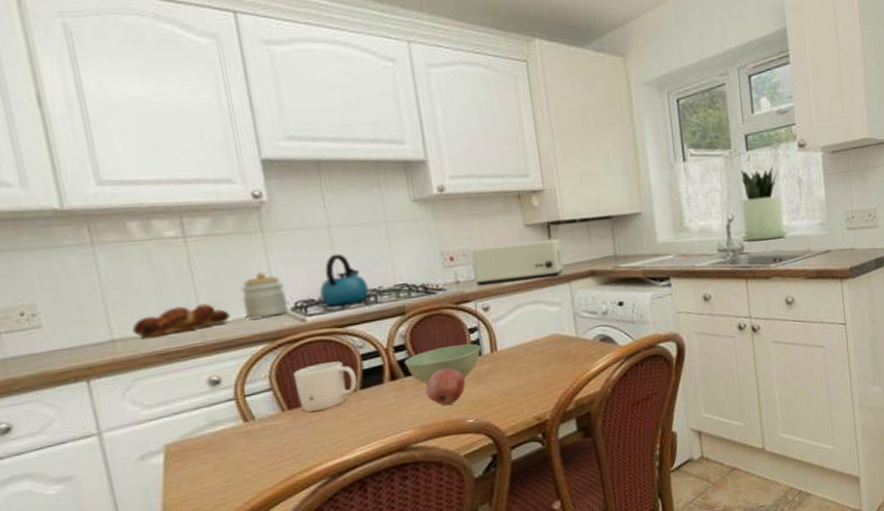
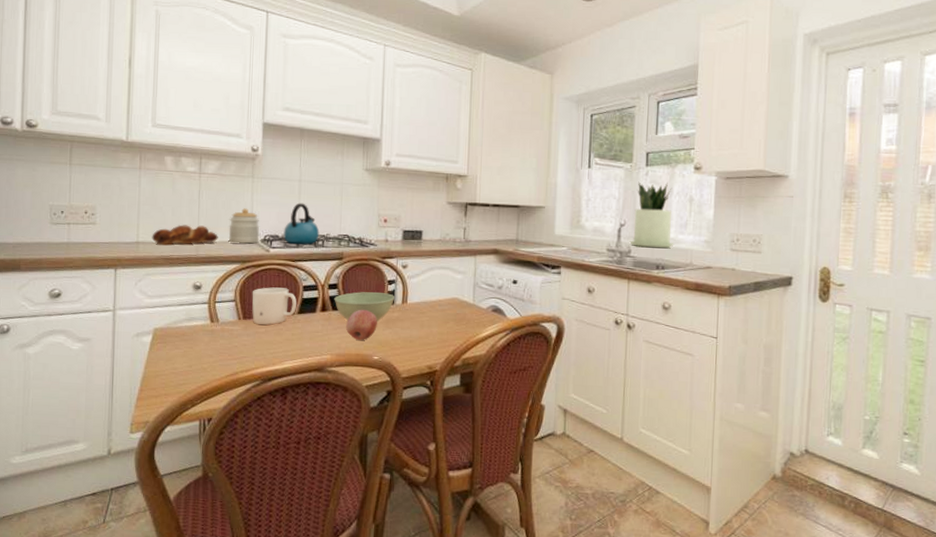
toaster: present [470,238,564,286] -> none [400,214,474,249]

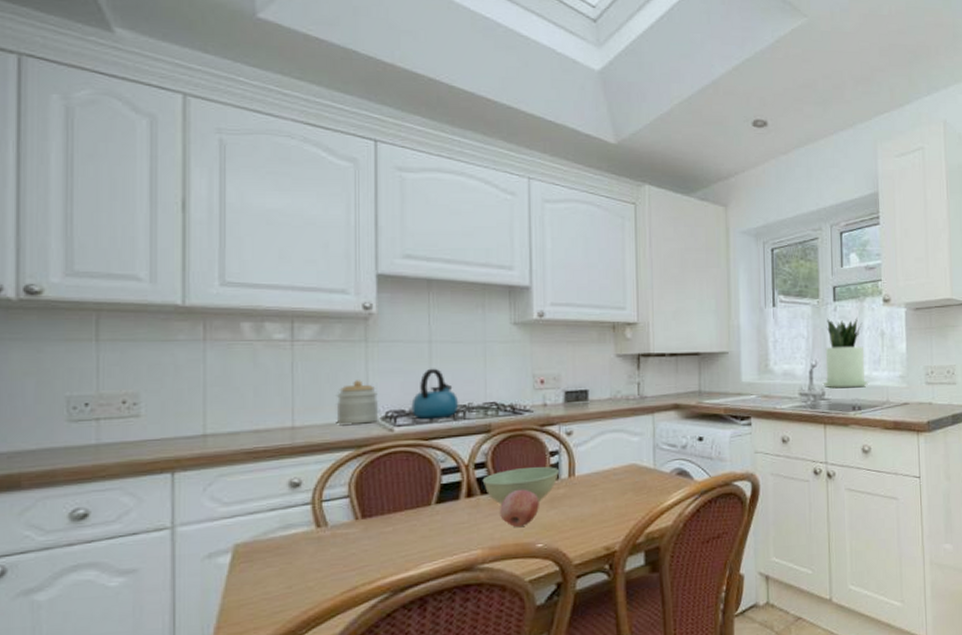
bread loaf: present [152,224,218,246] -> none [225,406,322,436]
mug: present [252,287,297,326] -> none [372,473,435,524]

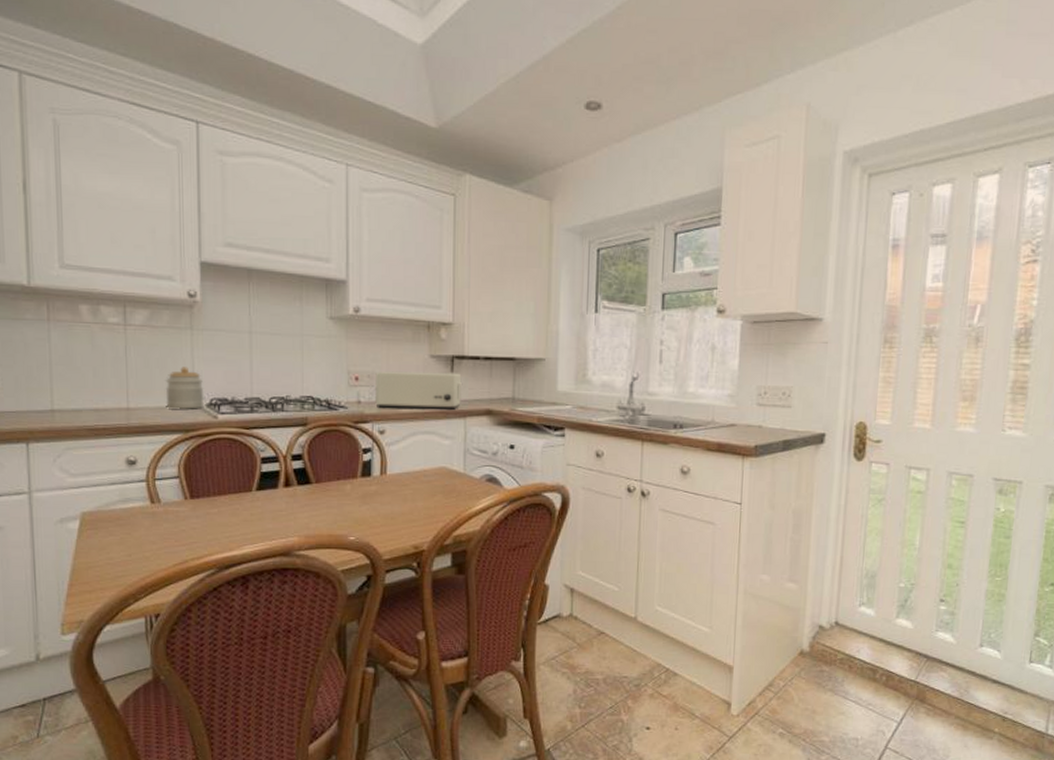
kettle: present [411,368,459,421] -> none [233,359,278,411]
bowl: present [482,467,560,505] -> none [299,463,372,497]
fruit: present [500,489,539,527] -> none [315,483,352,519]
toaster: none [561,370,650,410] -> present [375,371,463,411]
planter: present [822,317,869,388] -> none [643,328,694,405]

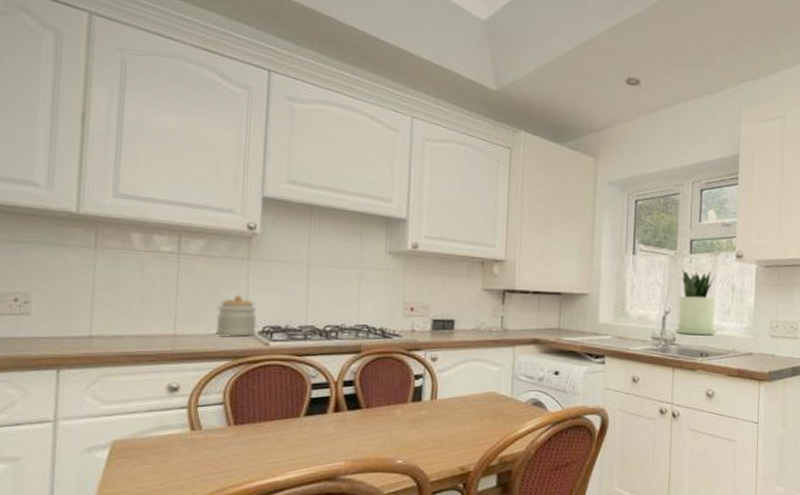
toaster: present [375,371,463,411] -> none [429,302,513,340]
planter: none [643,328,694,405] -> present [674,269,718,336]

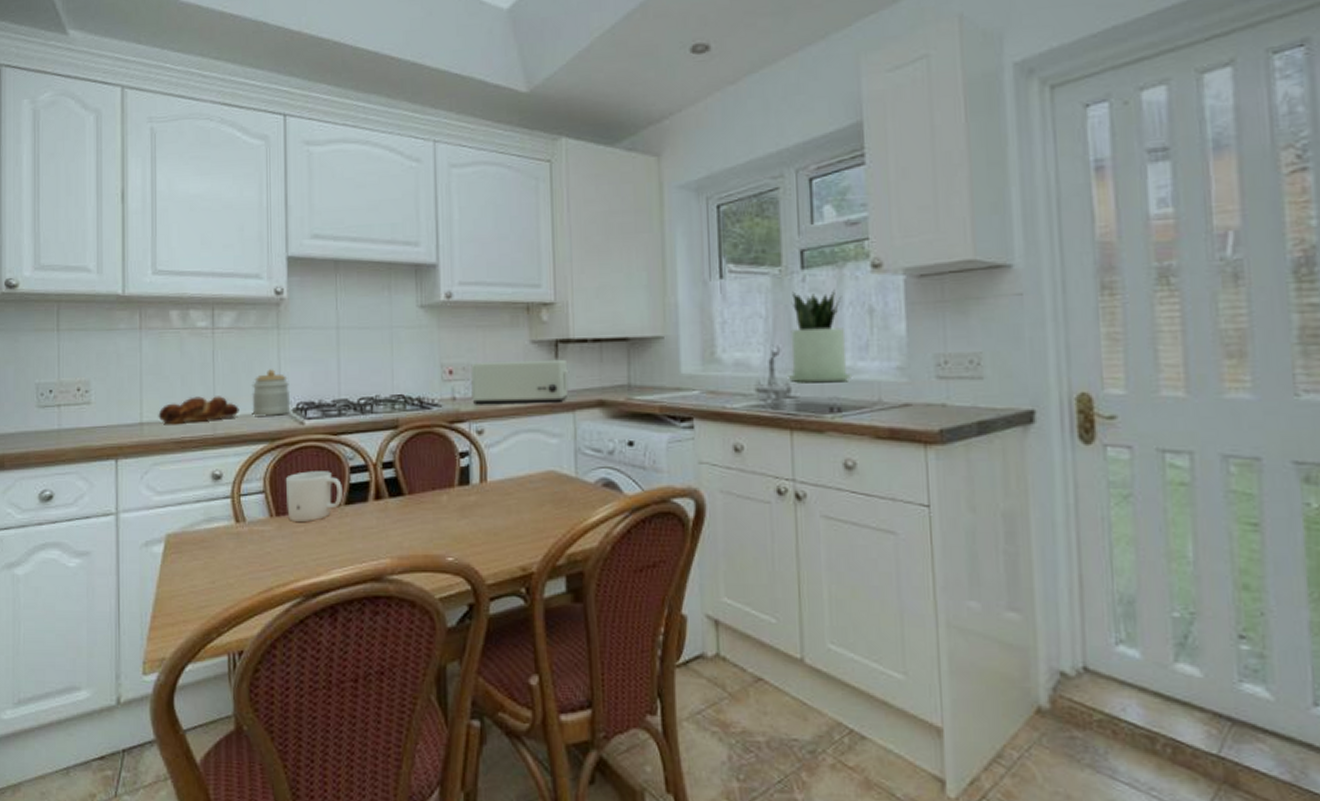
bread loaf: none [110,314,202,340] -> present [158,396,239,425]
mug: none [245,386,304,431] -> present [285,471,344,523]
toaster: none [429,302,513,340] -> present [471,359,570,405]

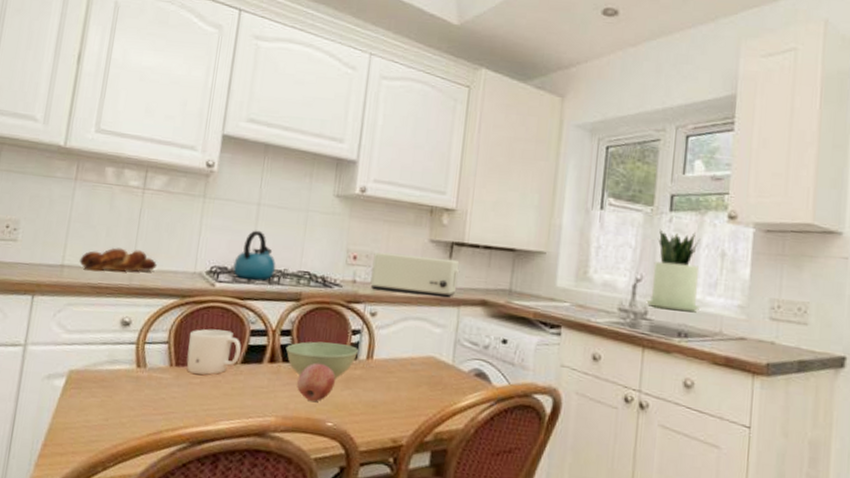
jar: present [253,369,290,417] -> none [169,232,207,276]
kettle: none [320,356,367,414] -> present [233,230,276,282]
bowl: none [390,470,471,511] -> present [285,341,359,379]
fruit: none [408,493,449,536] -> present [297,363,336,402]

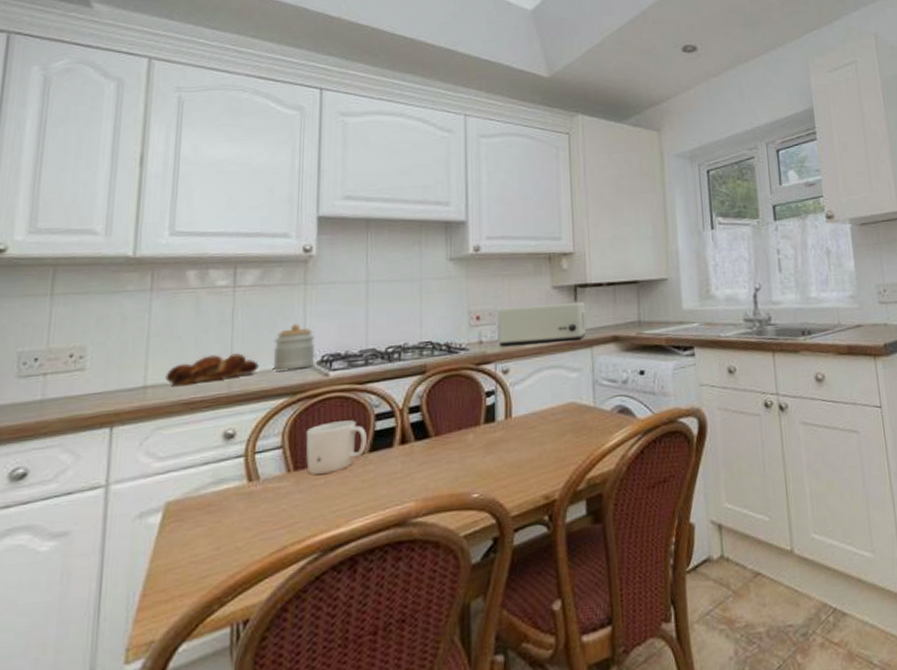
jar: none [169,232,207,276] -> present [274,324,314,372]
kettle: present [233,230,276,282] -> none [347,308,395,364]
bowl: present [285,341,359,379] -> none [416,408,496,452]
fruit: present [297,363,336,402] -> none [434,433,475,476]
planter: present [646,229,701,312] -> none [768,236,818,312]

